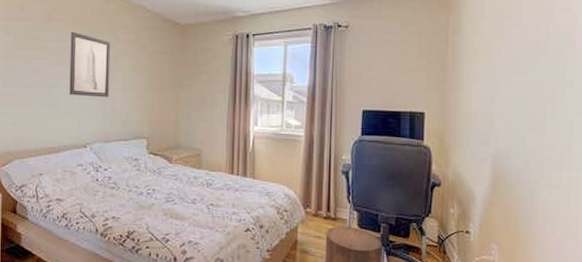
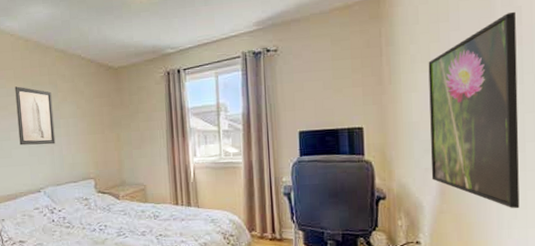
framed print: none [485,17,571,206] -> present [428,11,520,209]

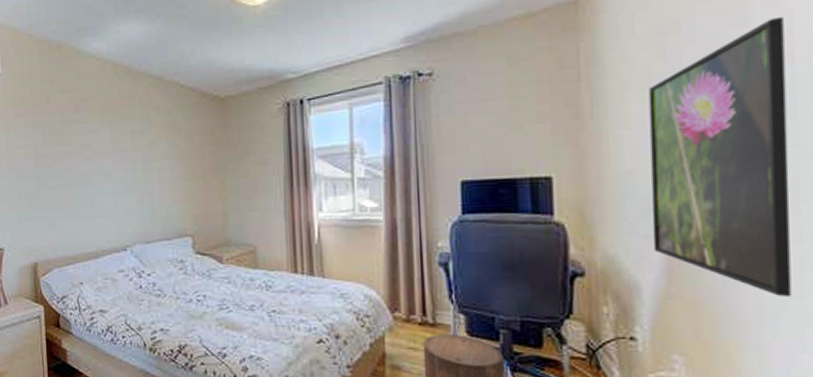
wall art: present [15,86,56,146] -> none [100,120,146,193]

